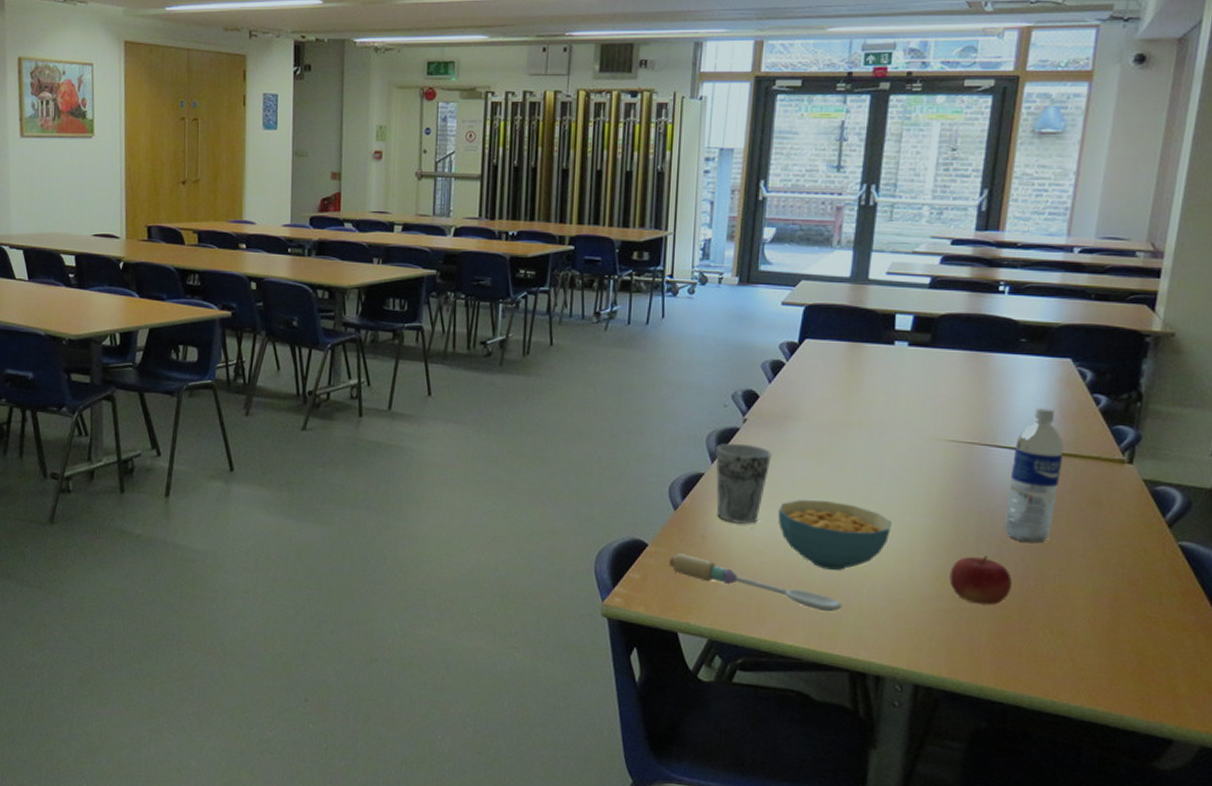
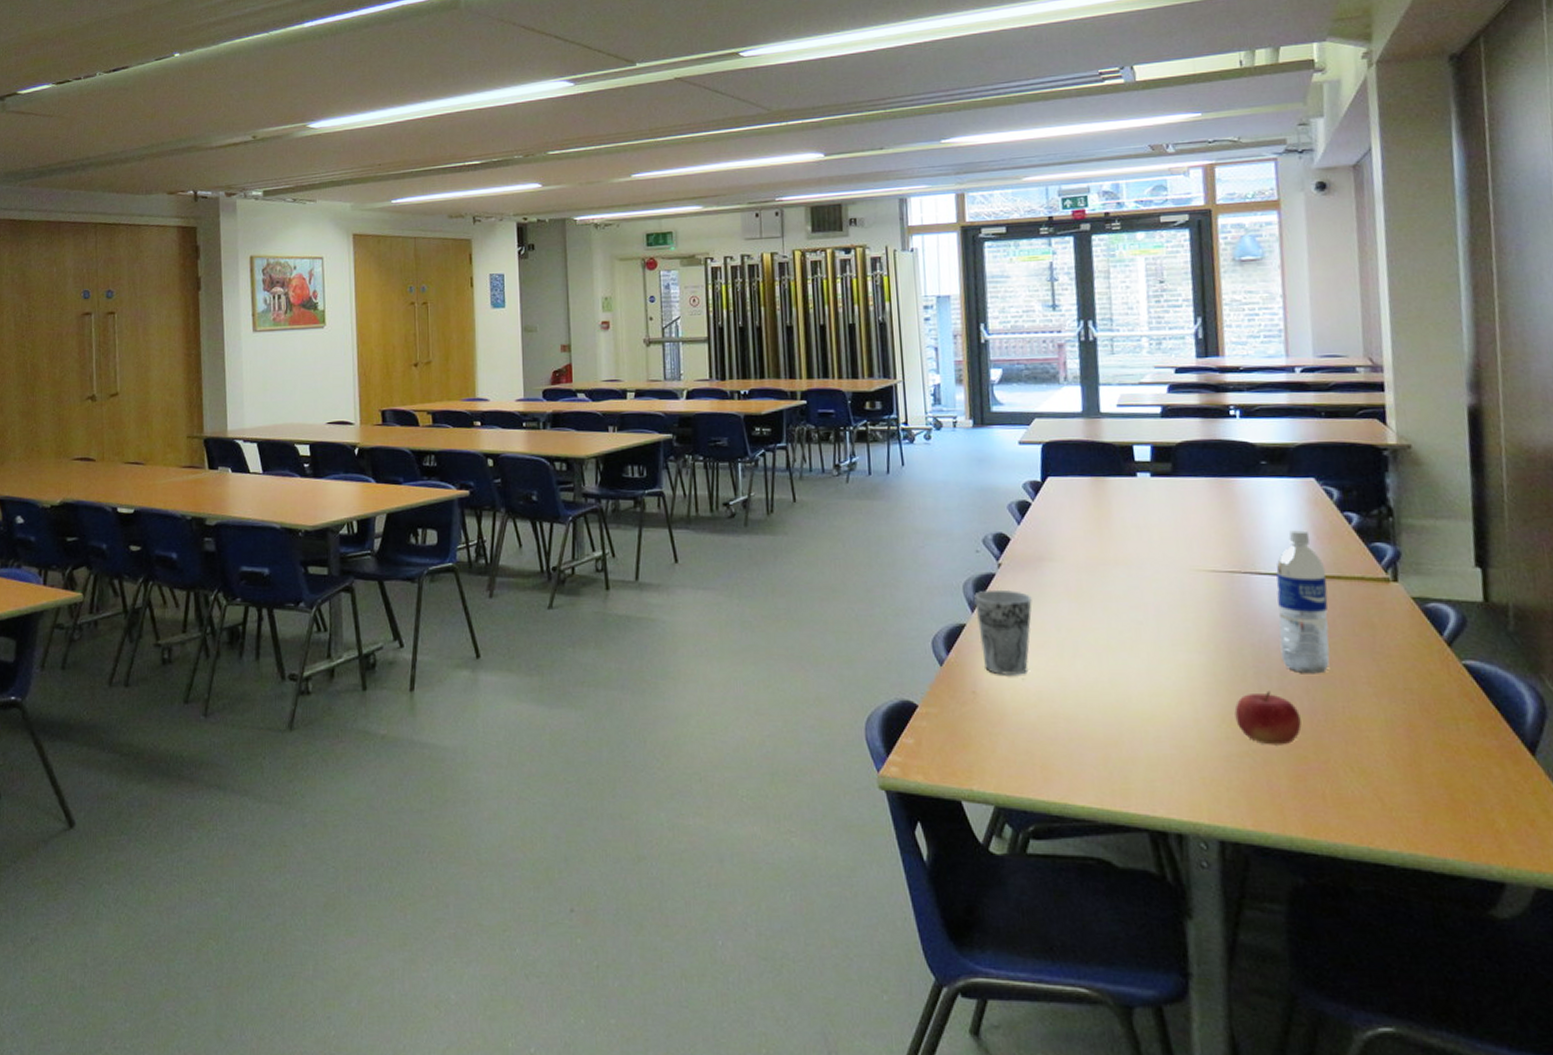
spoon: present [668,553,842,612] -> none [941,713,1130,766]
cereal bowl: present [777,500,891,571] -> none [1047,643,1166,720]

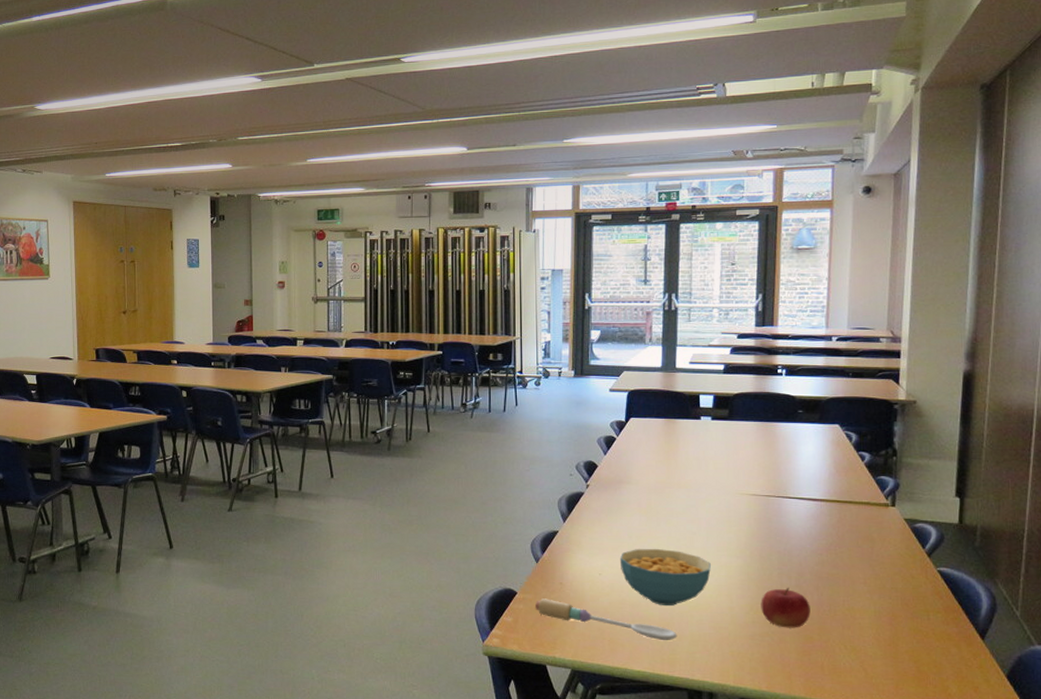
spoon: none [941,713,1130,766] -> present [534,598,677,641]
cup: present [974,589,1032,675] -> none [566,505,611,571]
cereal bowl: none [1047,643,1166,720] -> present [619,548,711,607]
water bottle: present [1276,529,1330,674] -> none [800,464,841,575]

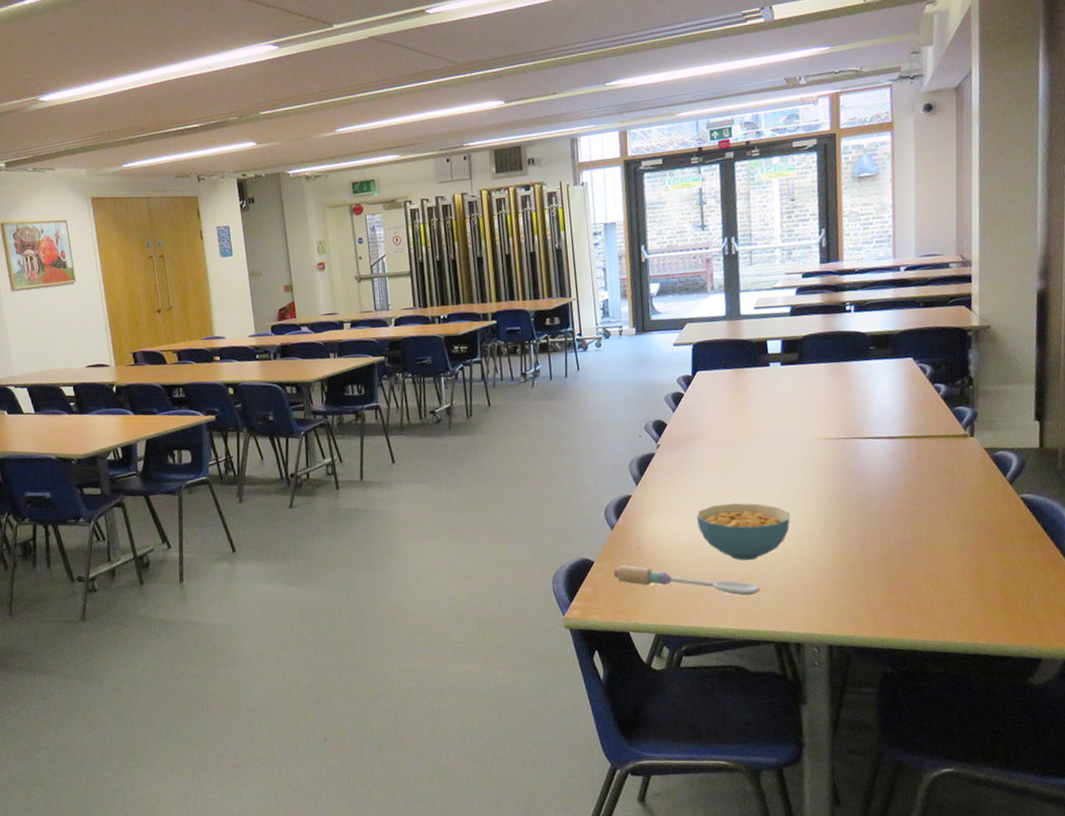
fruit: present [761,587,811,628] -> none [843,529,894,571]

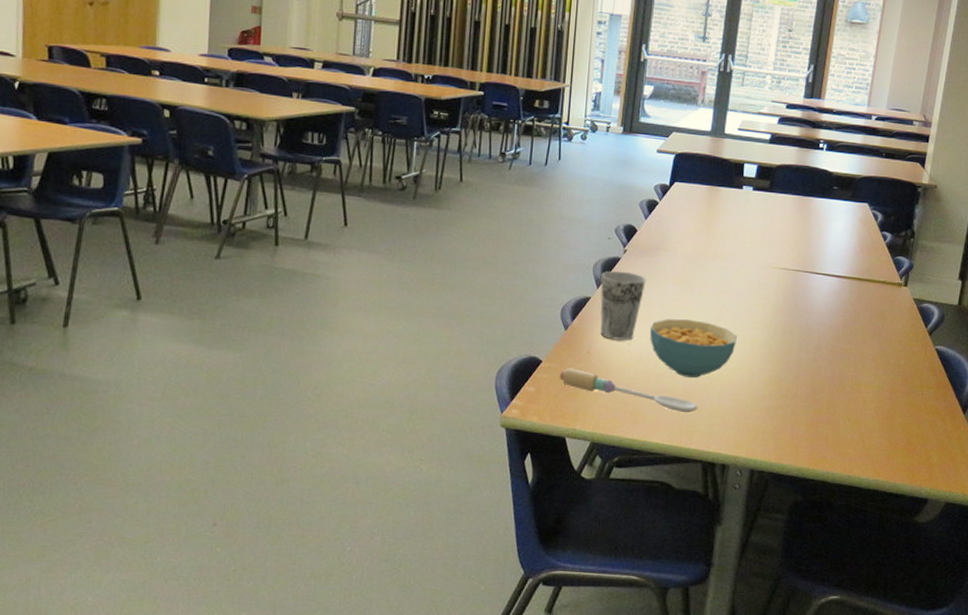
cup: none [638,465,685,533] -> present [600,270,646,341]

